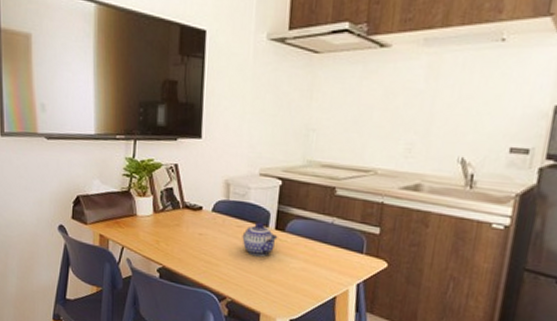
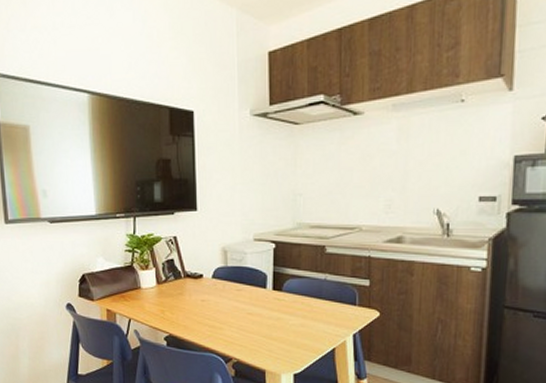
teapot: present [242,222,278,257] -> none [242,284,276,317]

